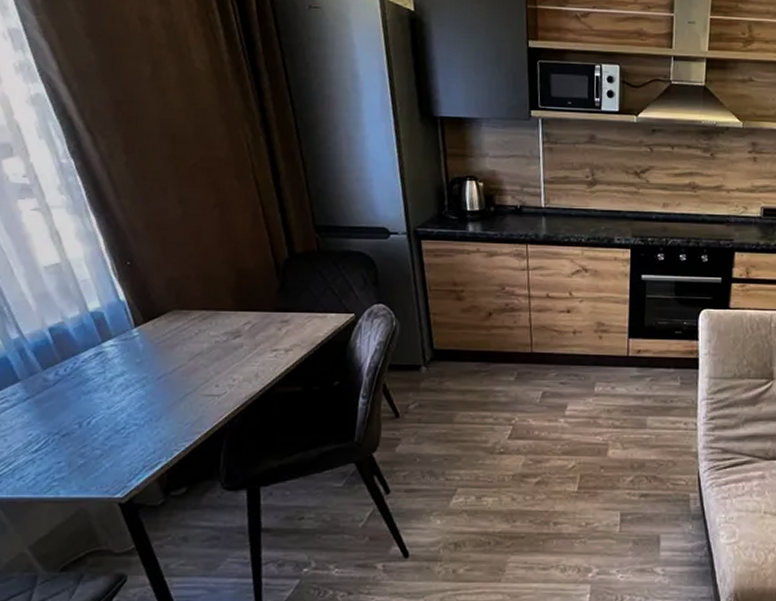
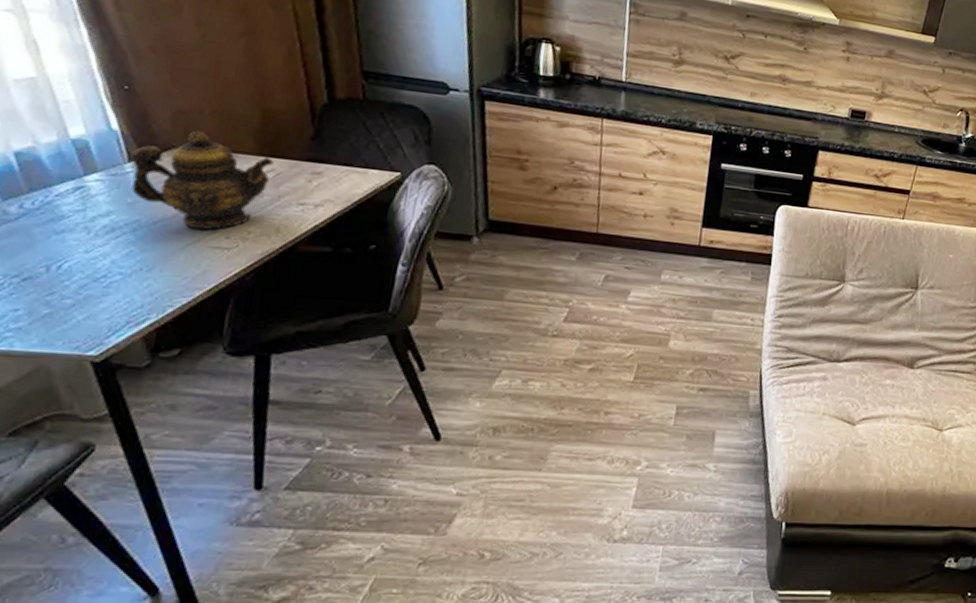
teapot: none [136,294,249,381] -> present [131,130,274,231]

